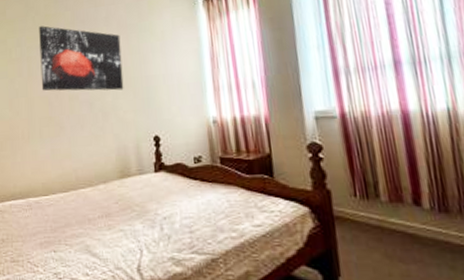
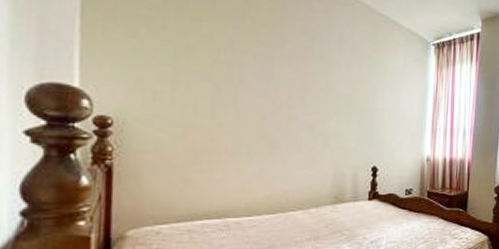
wall art: present [39,26,124,91] -> none [255,30,352,118]

